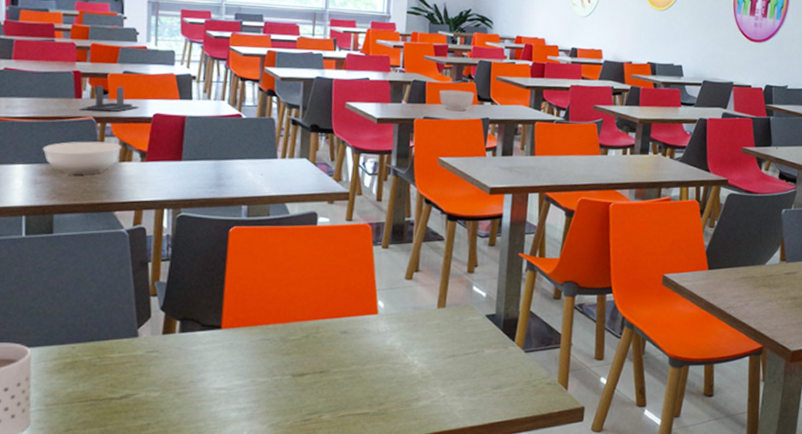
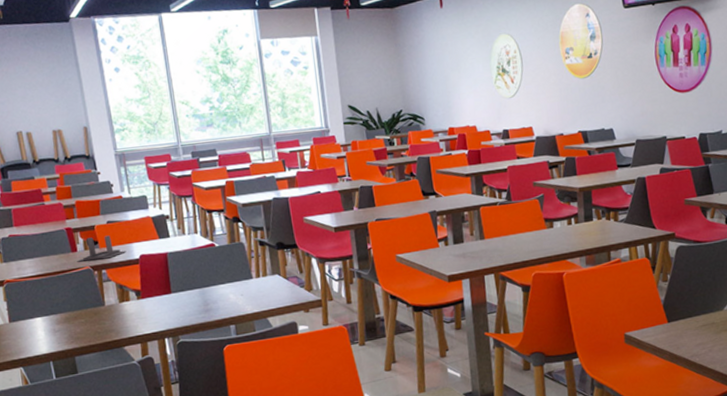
bowl: present [42,141,122,175] -> none [54,286,119,320]
bowl: present [438,89,475,112] -> none [385,188,420,210]

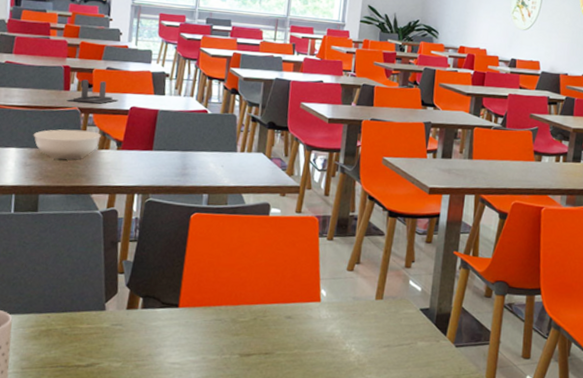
bowl: none [54,286,119,320] -> present [33,129,101,160]

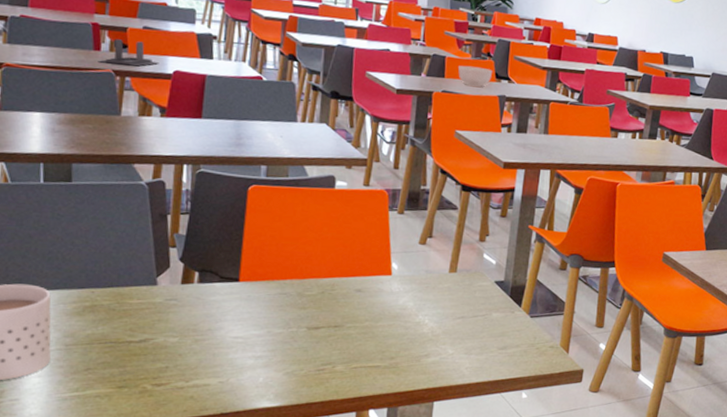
bowl: present [33,129,101,160] -> none [60,93,141,127]
bowl: none [385,94,419,115] -> present [457,65,493,88]

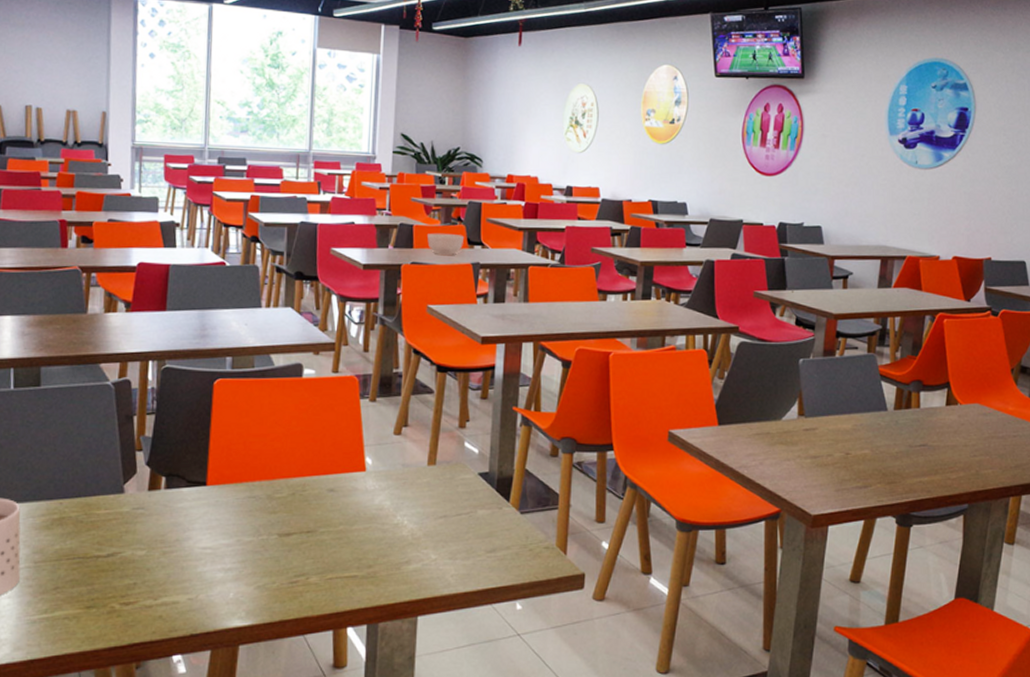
napkin holder: present [97,39,159,67] -> none [65,234,124,261]

